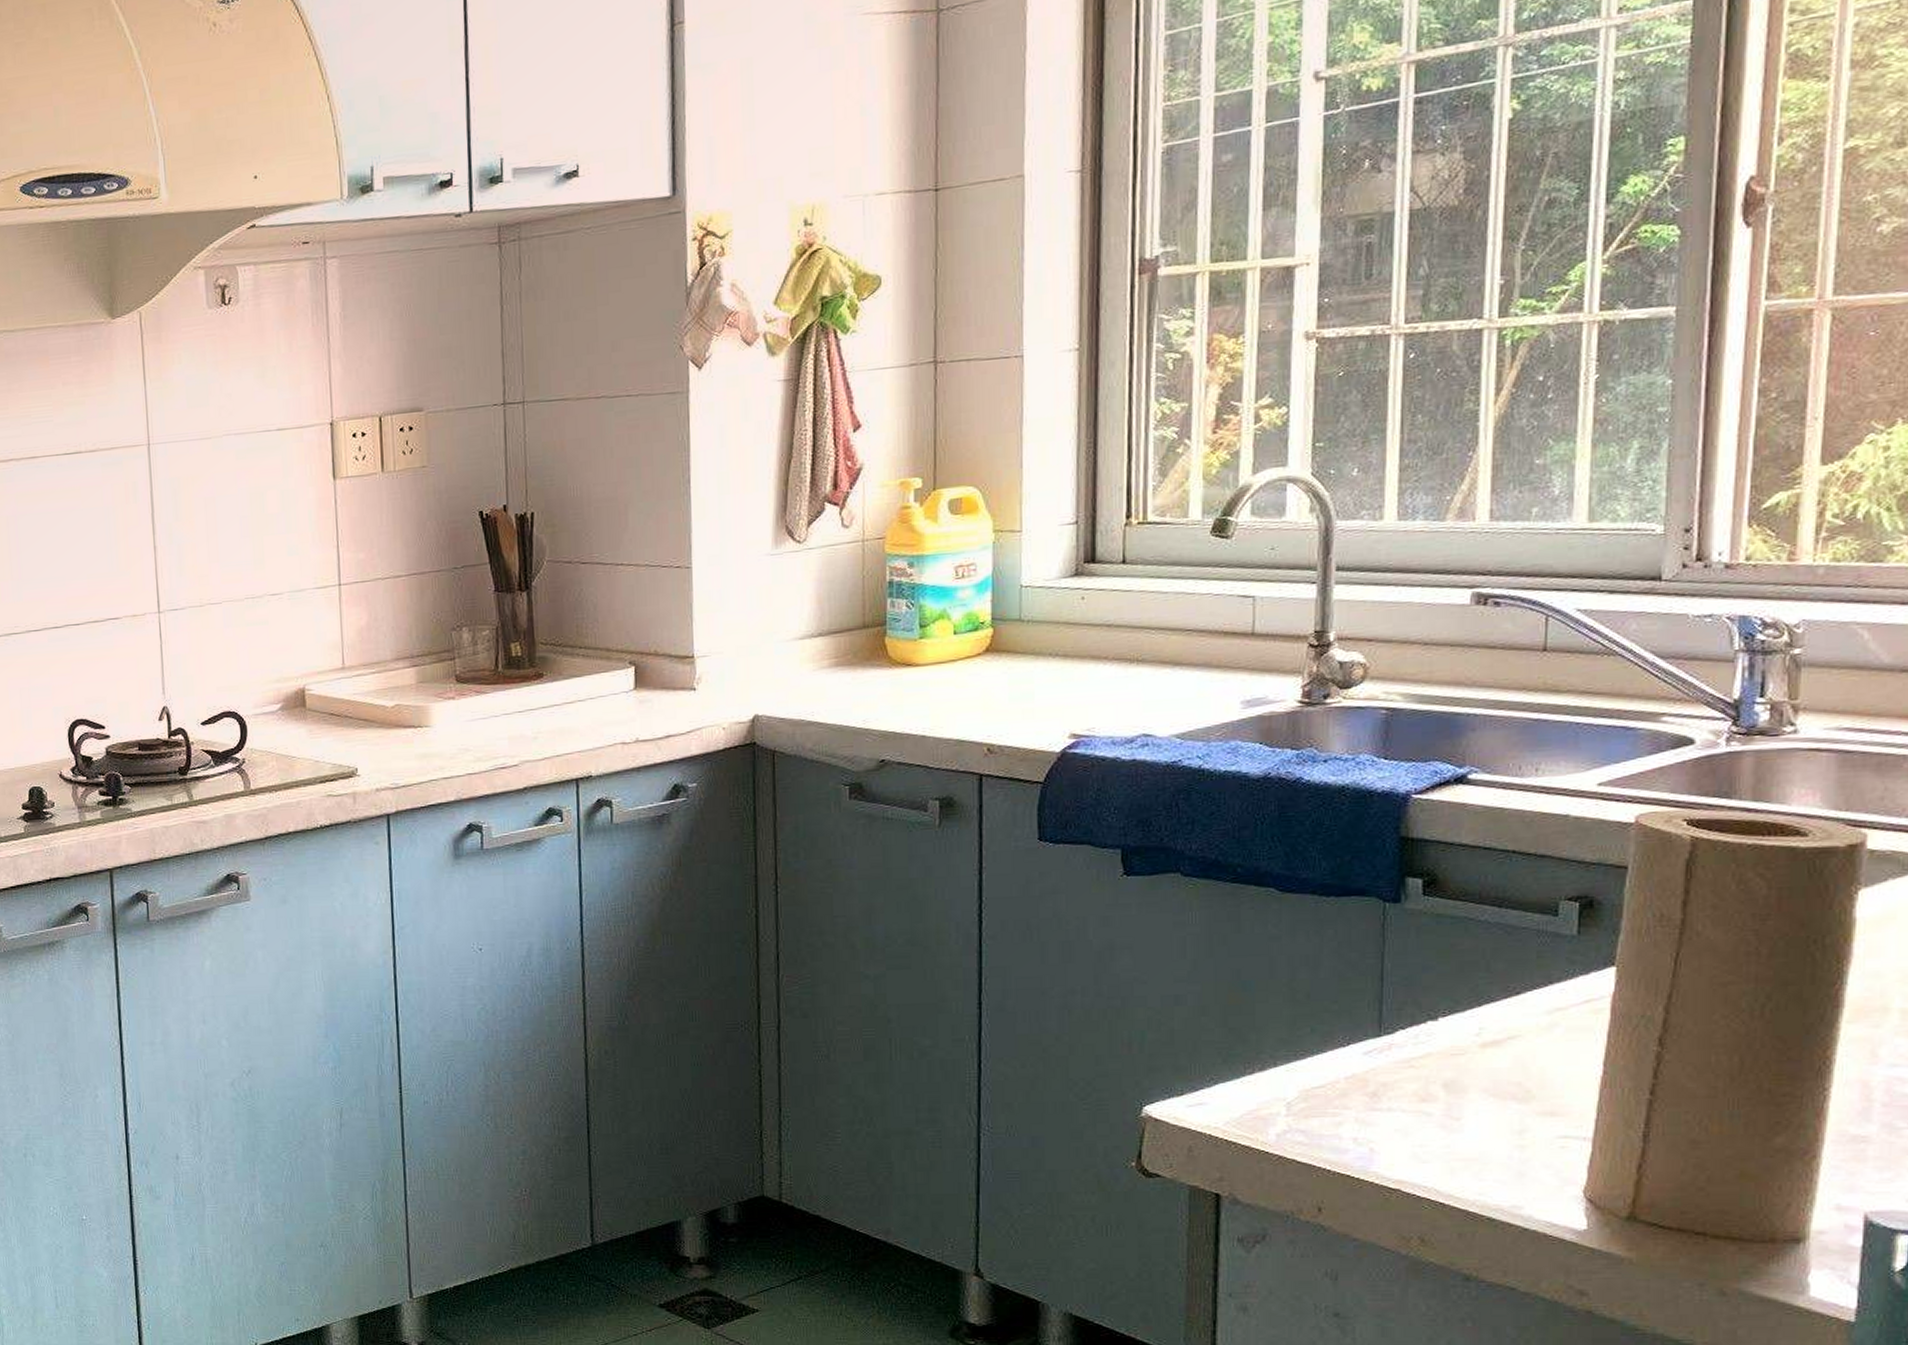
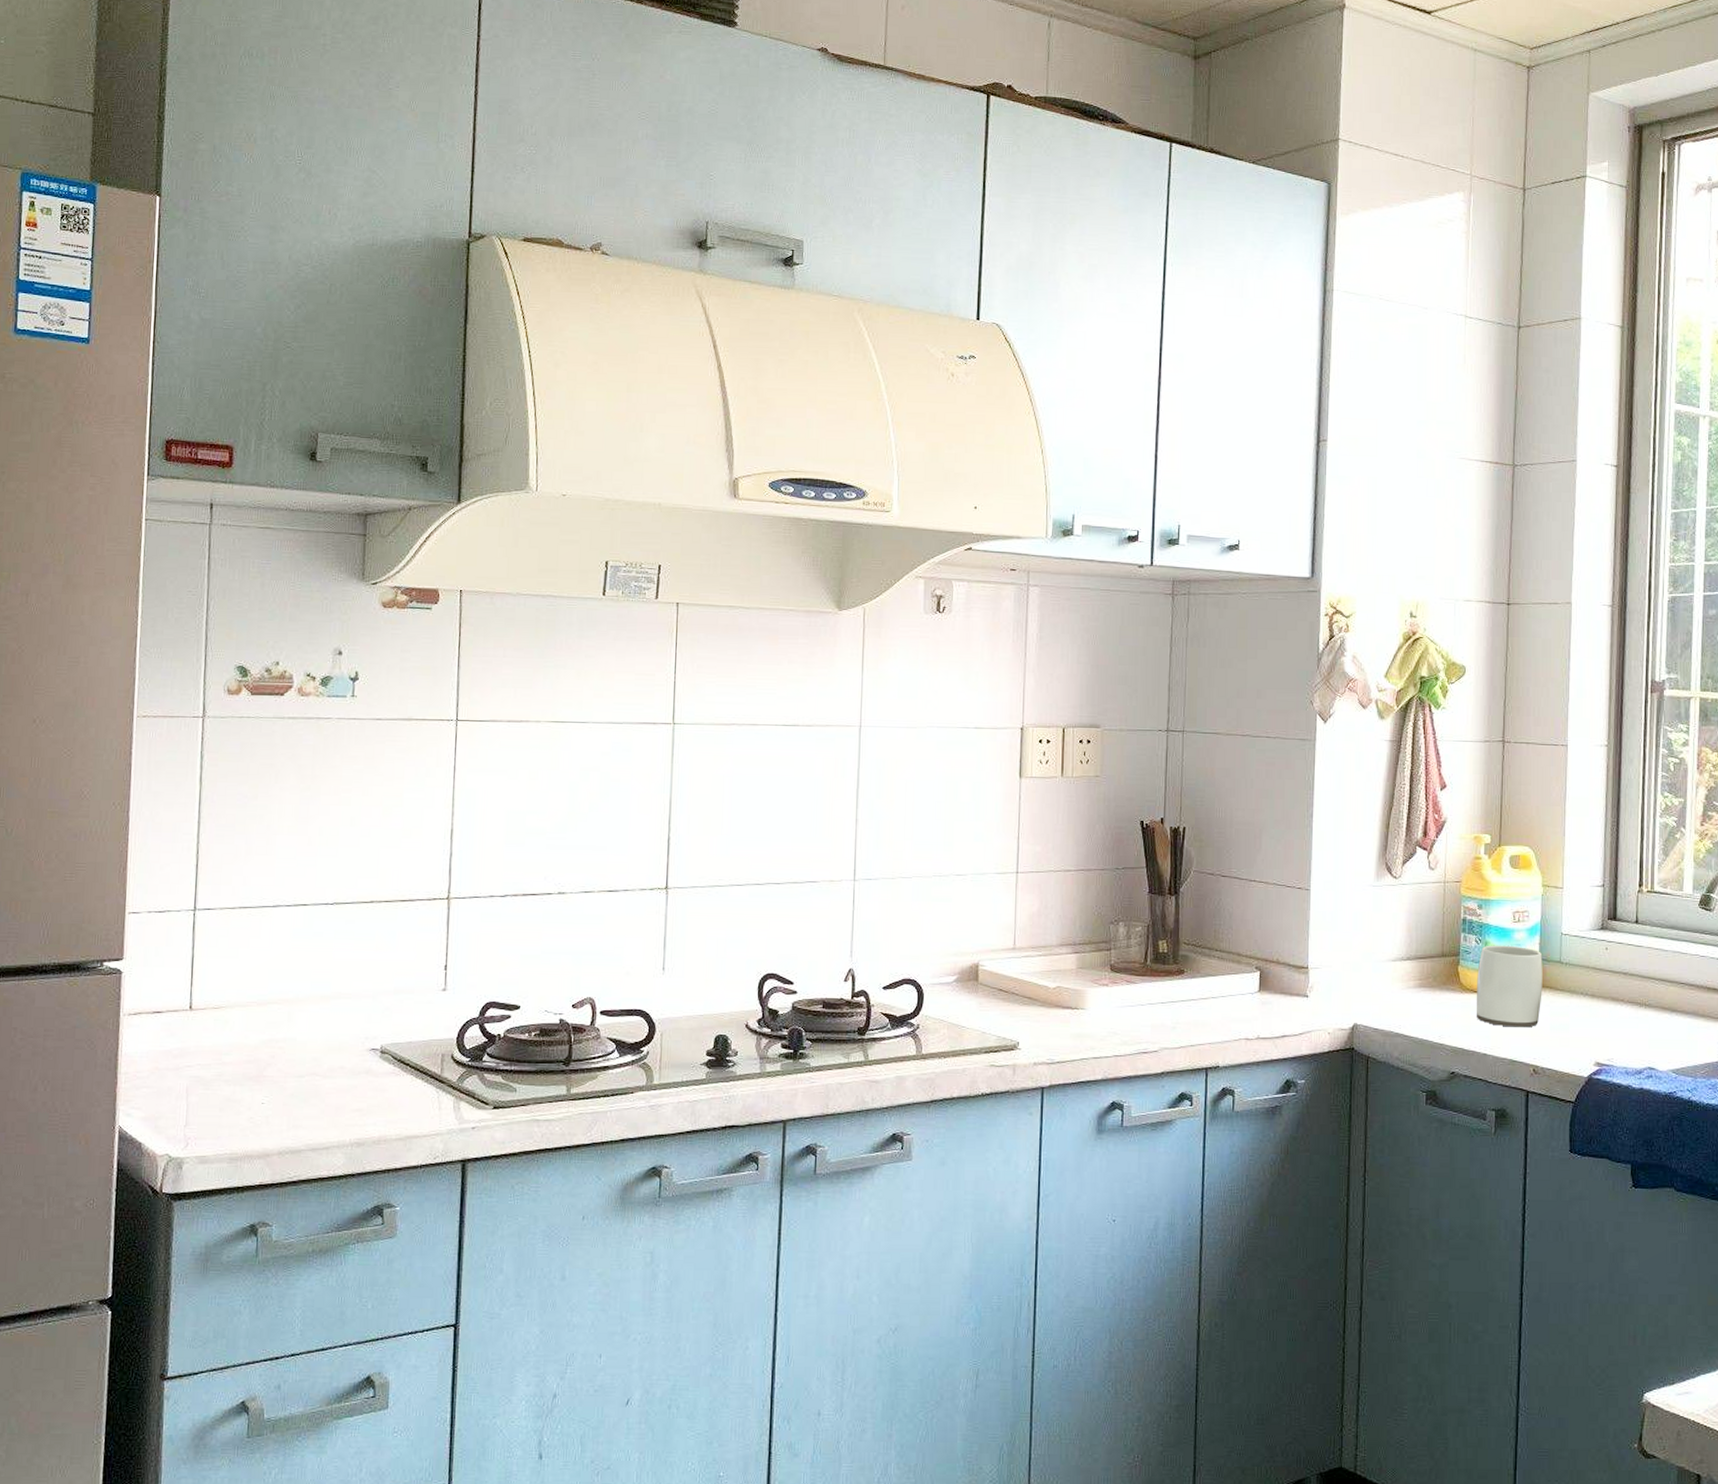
mug: none [909,606,997,702] -> present [1476,945,1543,1028]

